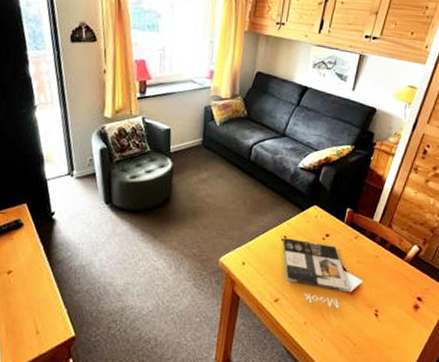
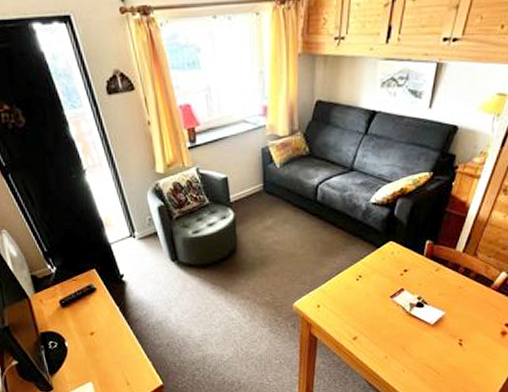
magazine: present [283,238,349,309] -> none [358,277,431,341]

